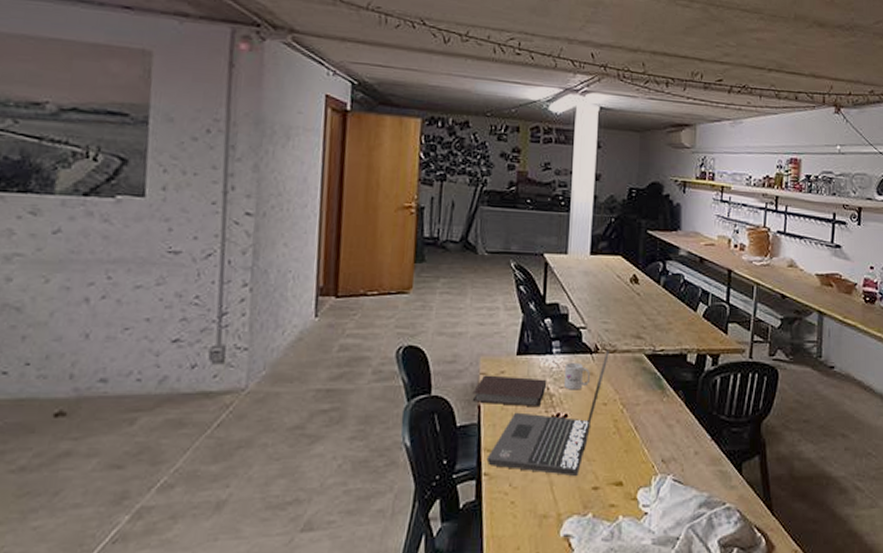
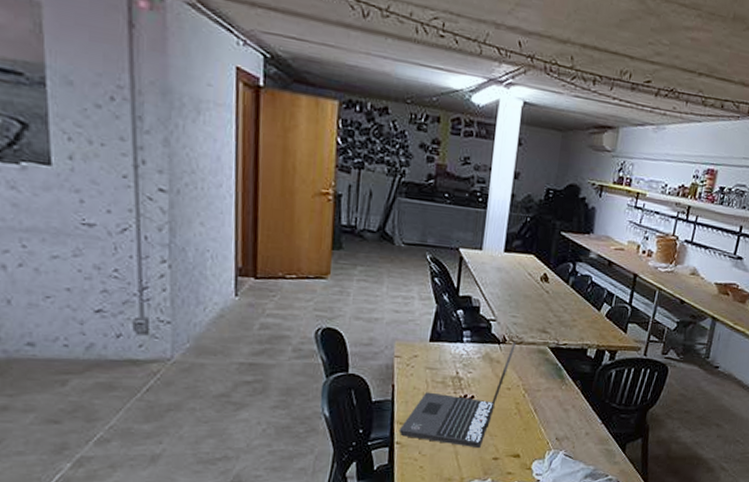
notebook: present [472,375,546,408] -> none [386,358,456,389]
mug: present [564,363,591,390] -> none [473,351,498,376]

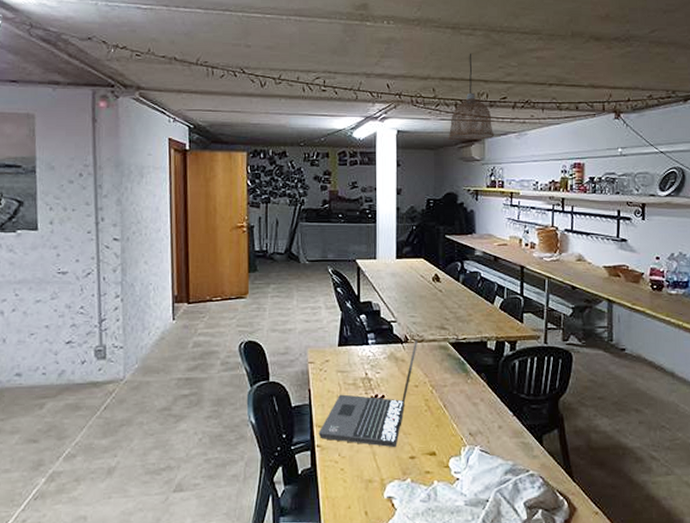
pendant lamp: none [580,19,631,128] -> present [448,53,495,141]

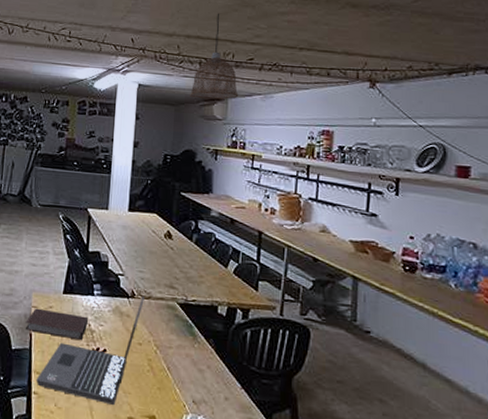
notebook: none [303,363,364,390] -> present [25,308,88,341]

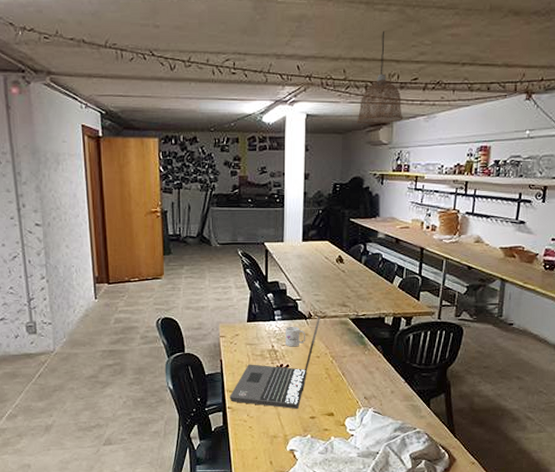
notebook: present [25,308,88,341] -> none [215,337,271,360]
mug: none [104,304,128,329] -> present [286,327,306,347]

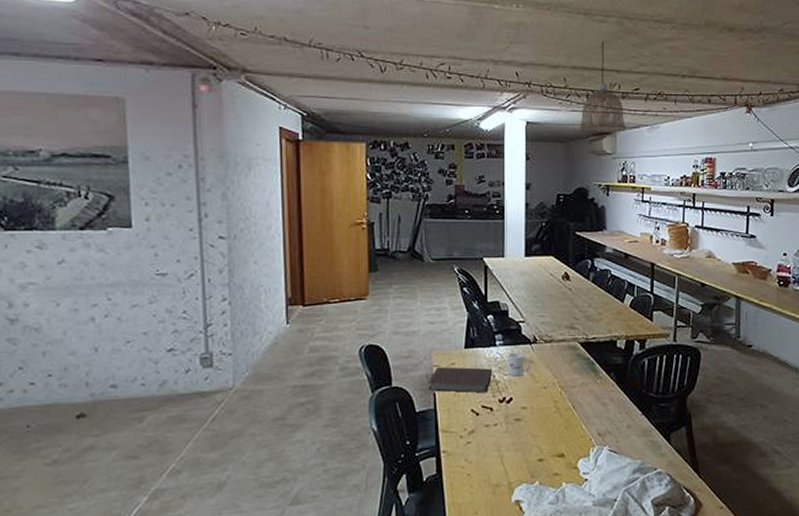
notebook: none [215,337,271,360] -> present [428,367,492,393]
laptop: present [229,315,320,410] -> none [444,339,546,451]

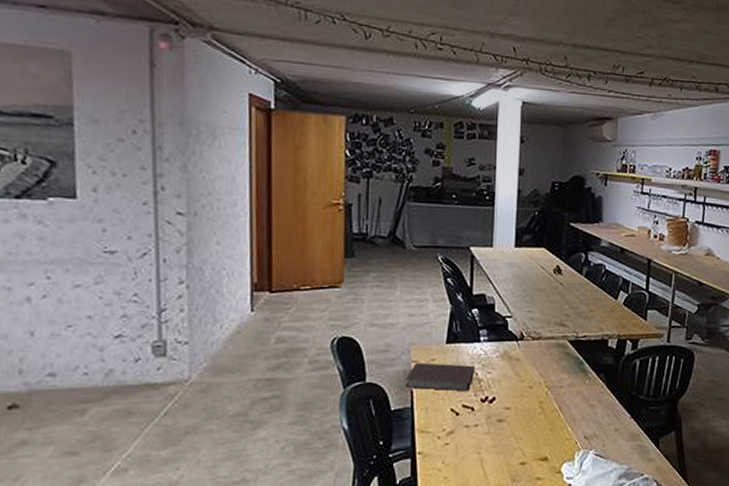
mug: present [508,353,531,377] -> none [492,350,517,375]
pendant lamp: present [579,41,627,134] -> none [578,18,629,118]

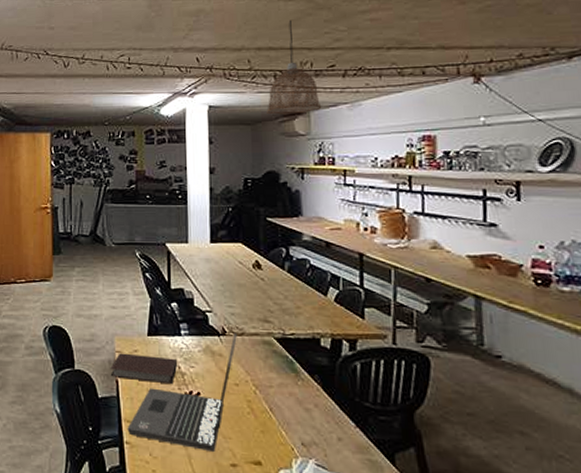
laptop: none [420,336,534,454] -> present [127,332,237,453]
pendant lamp: none [578,18,629,118] -> present [267,19,322,115]

